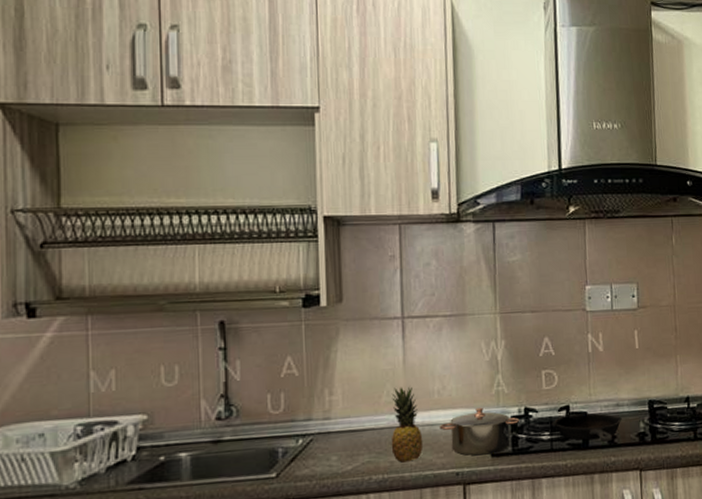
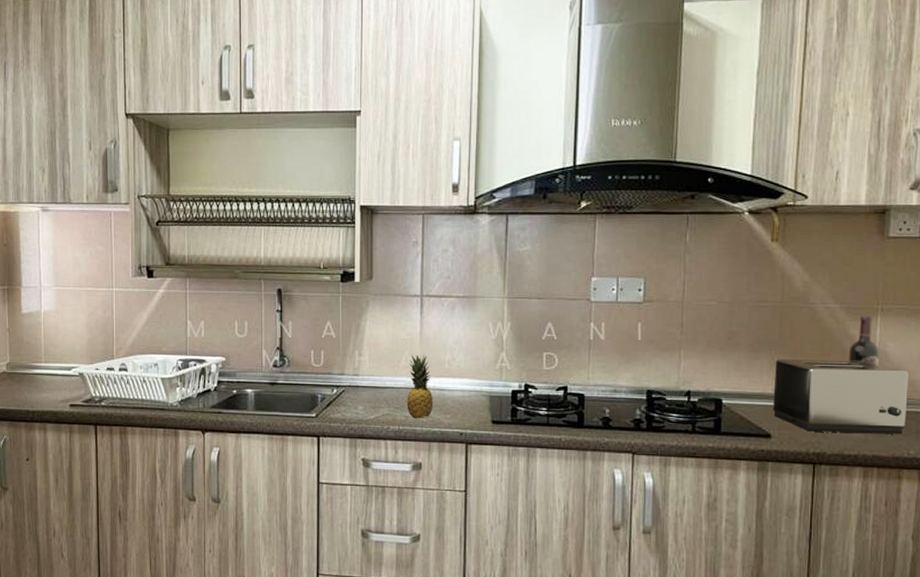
cooking pot: present [439,407,520,456] -> none [448,379,520,421]
frying pan: present [551,413,622,443] -> none [549,395,618,424]

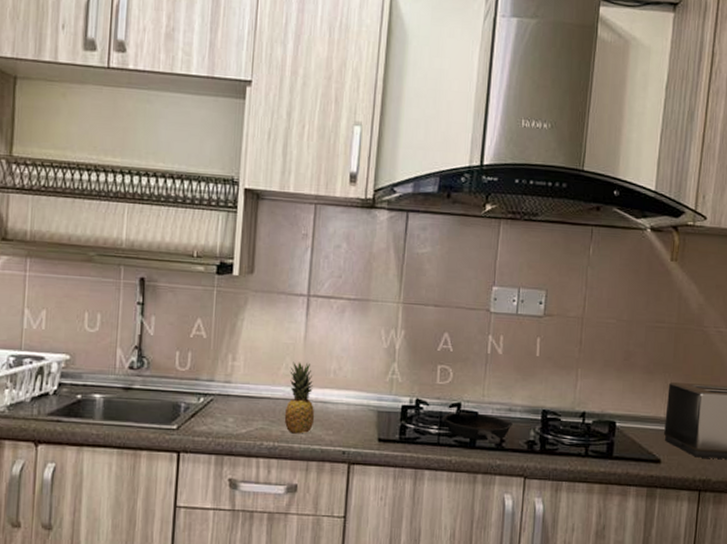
frying pan: none [549,395,618,424] -> present [441,412,513,445]

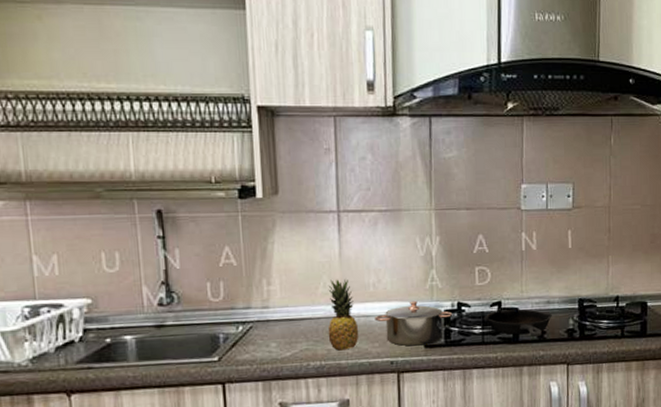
cooking pot: none [331,392,410,439] -> present [374,300,453,346]

